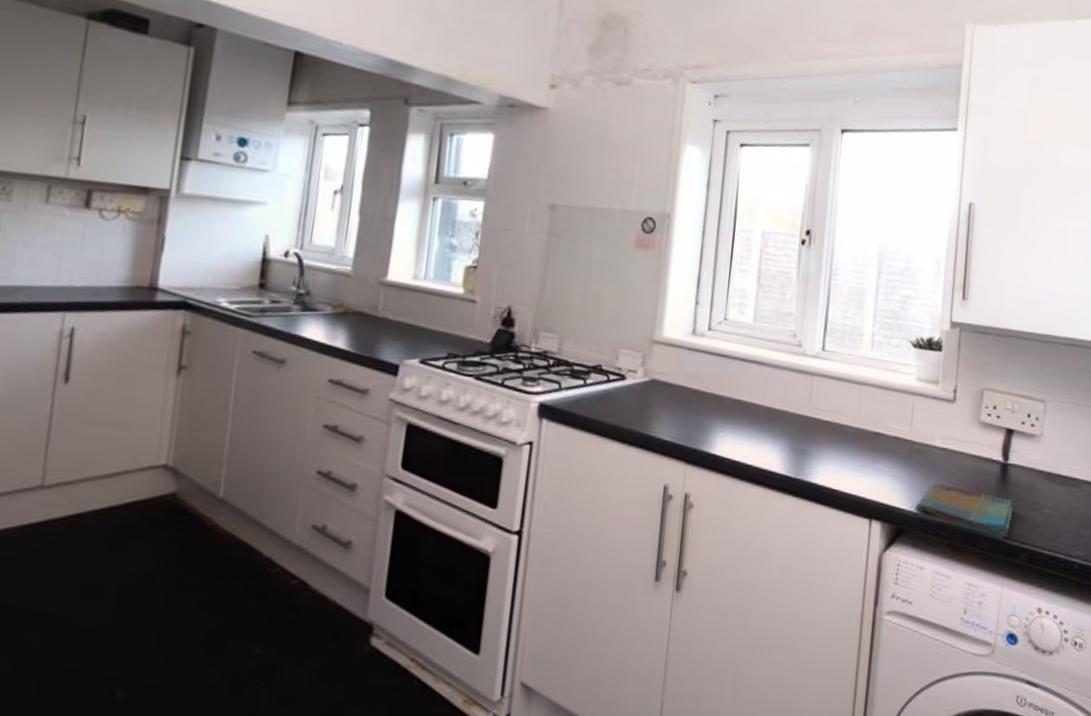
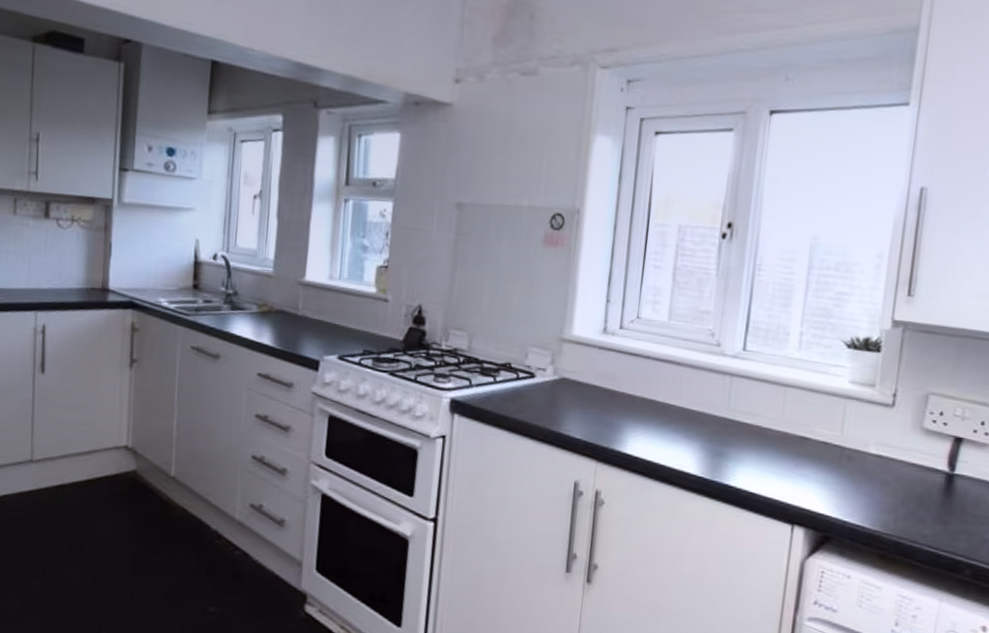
dish towel: present [915,483,1014,539] -> none [843,491,959,553]

